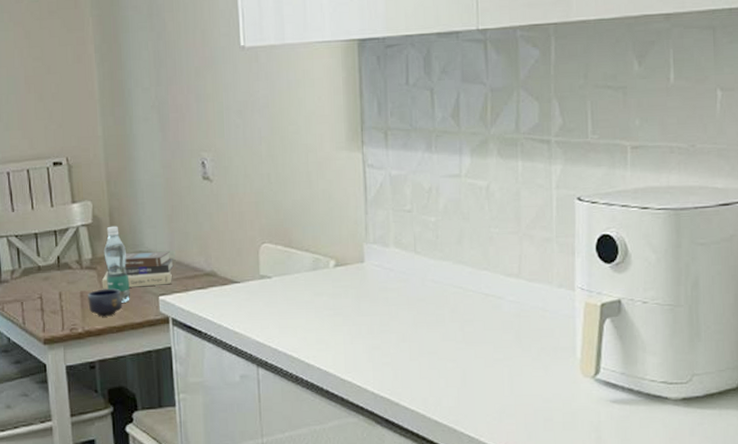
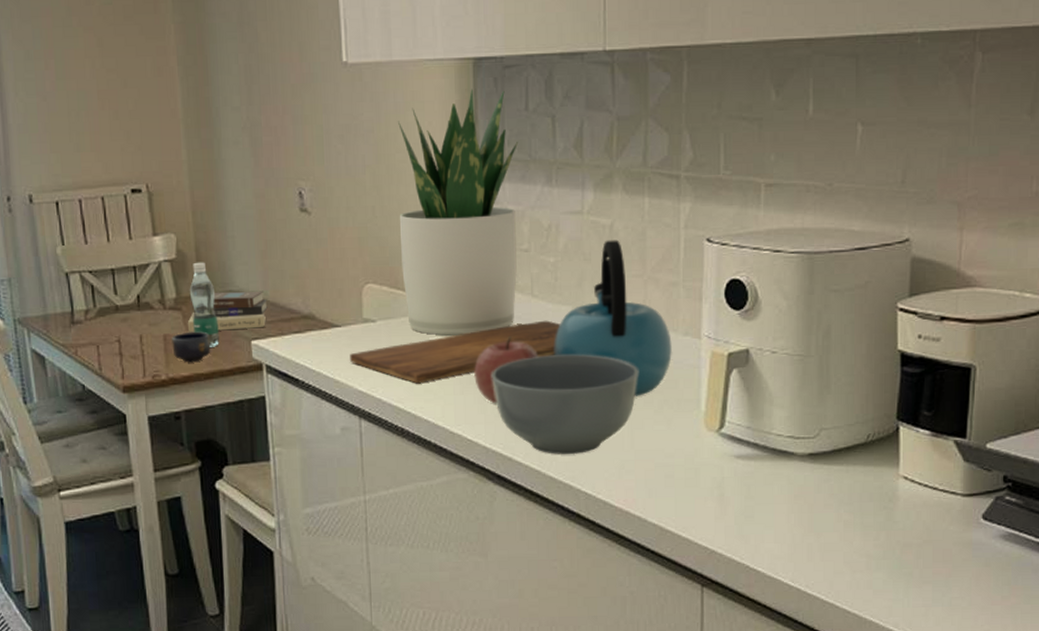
cutting board: none [248,275,442,335] -> present [350,320,561,384]
planter: none [291,66,401,290] -> present [398,89,519,336]
fruit: none [361,290,422,352] -> present [473,336,539,403]
bowl: none [378,306,516,400] -> present [491,354,638,454]
kettle: none [436,200,549,345] -> present [554,239,673,396]

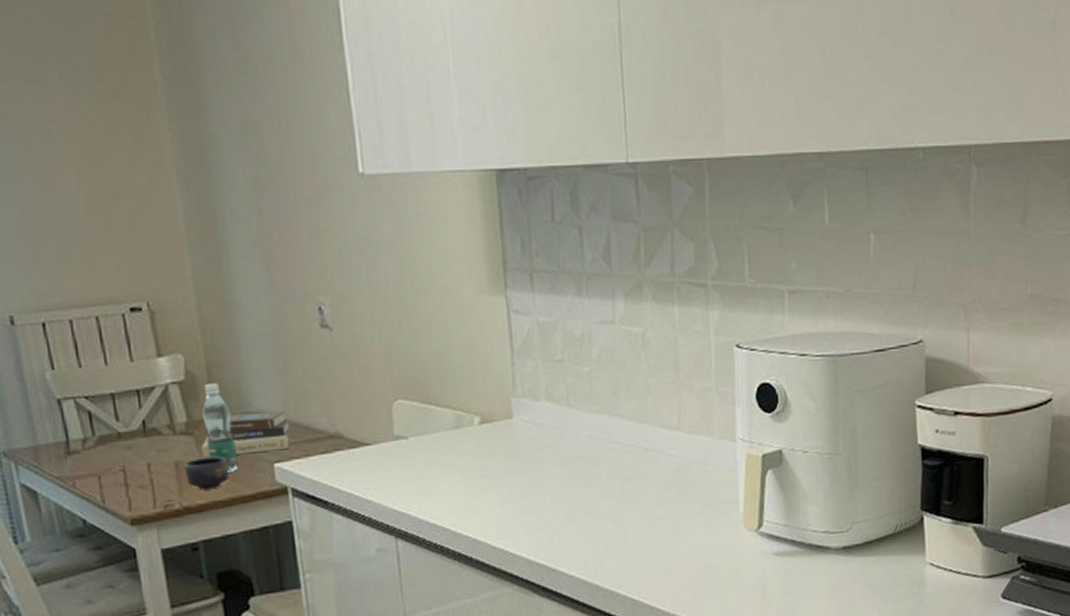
cutting board: present [350,320,561,384] -> none [382,430,599,500]
planter: present [398,89,519,336] -> none [421,200,552,450]
fruit: present [473,336,539,403] -> none [512,447,578,515]
bowl: present [491,354,638,454] -> none [530,462,678,563]
kettle: present [554,239,673,396] -> none [592,348,710,501]

